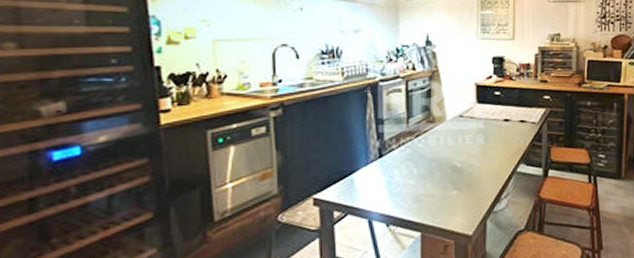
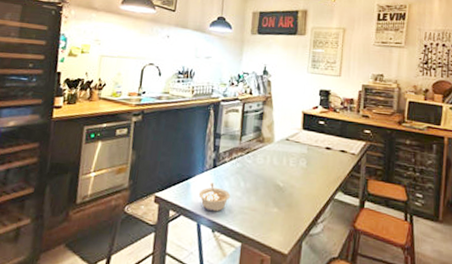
legume: none [365,174,403,206] -> present [198,183,231,212]

